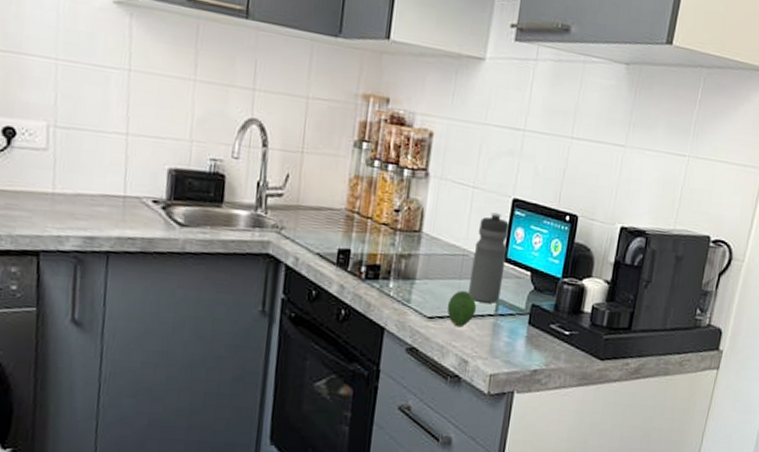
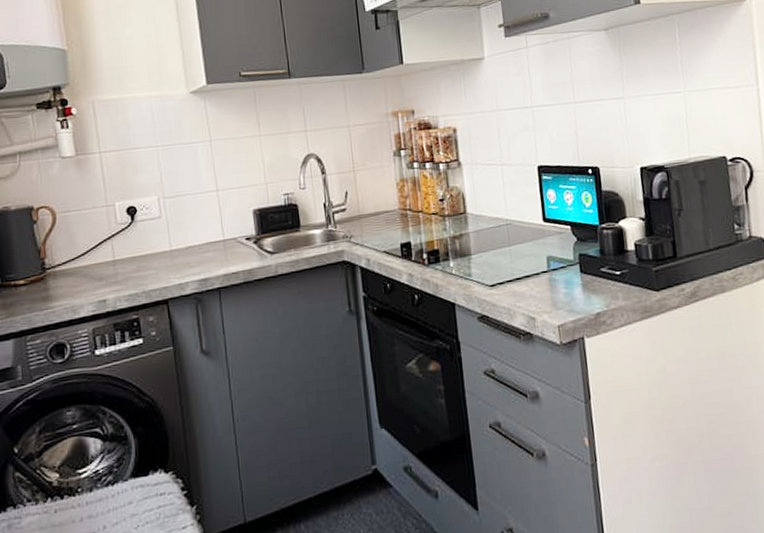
fruit: present [447,291,477,328] -> none [504,255,531,289]
water bottle: present [469,212,510,303] -> none [514,181,549,263]

